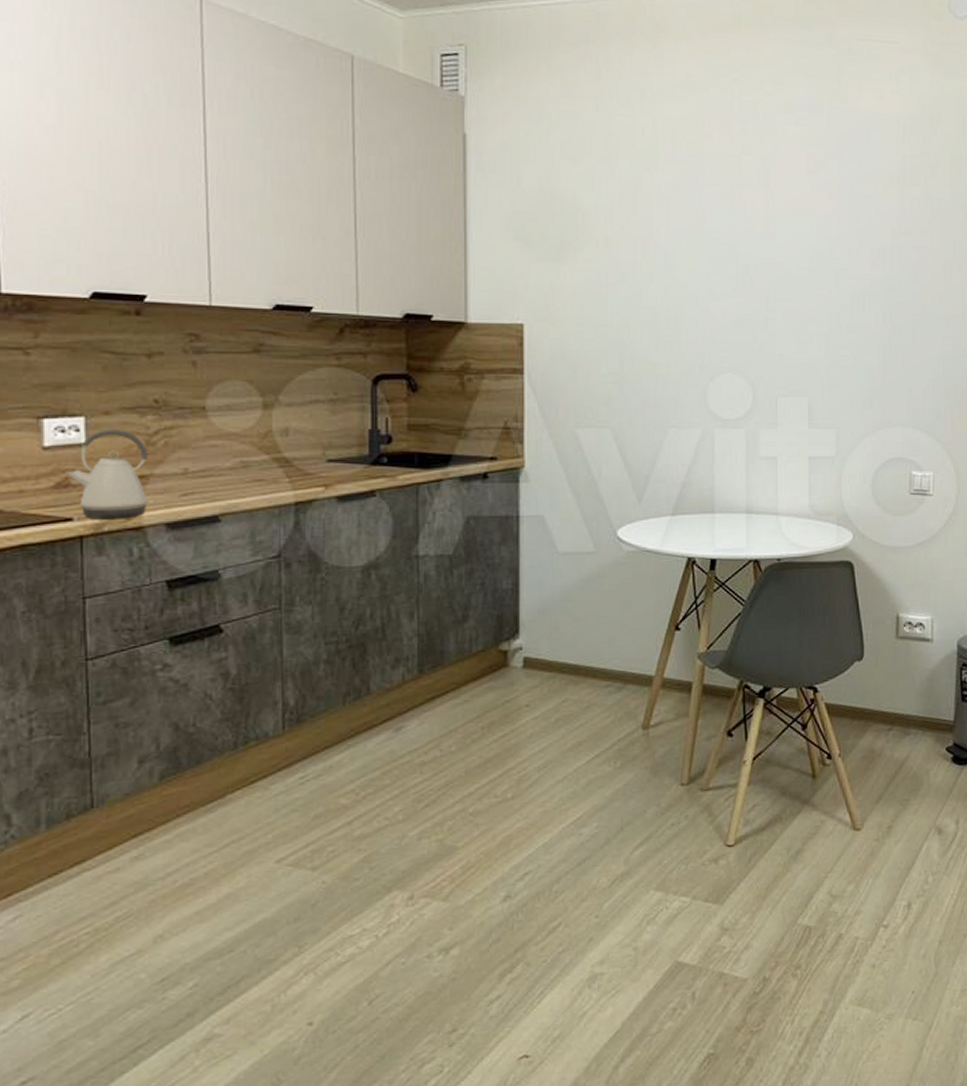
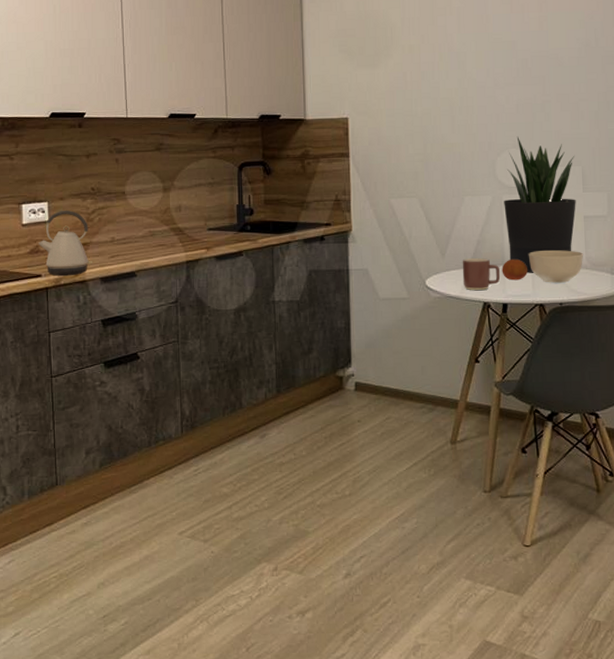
mug: none [663,504,709,544] -> present [462,258,501,291]
fruit: none [711,505,741,532] -> present [502,258,527,281]
planter: none [716,358,800,523] -> present [504,136,576,273]
bowl: none [742,496,807,535] -> present [528,250,584,283]

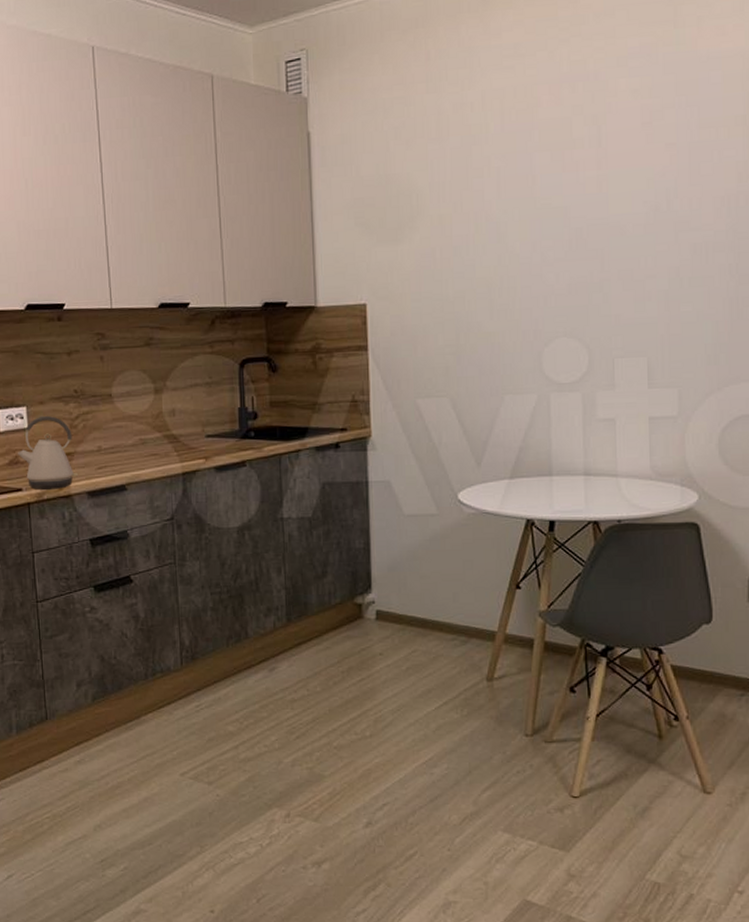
mug: present [462,258,501,291] -> none [501,468,547,506]
fruit: present [502,258,527,281] -> none [548,468,579,494]
planter: present [504,136,576,273] -> none [552,322,640,485]
bowl: present [528,250,584,283] -> none [580,458,648,497]

